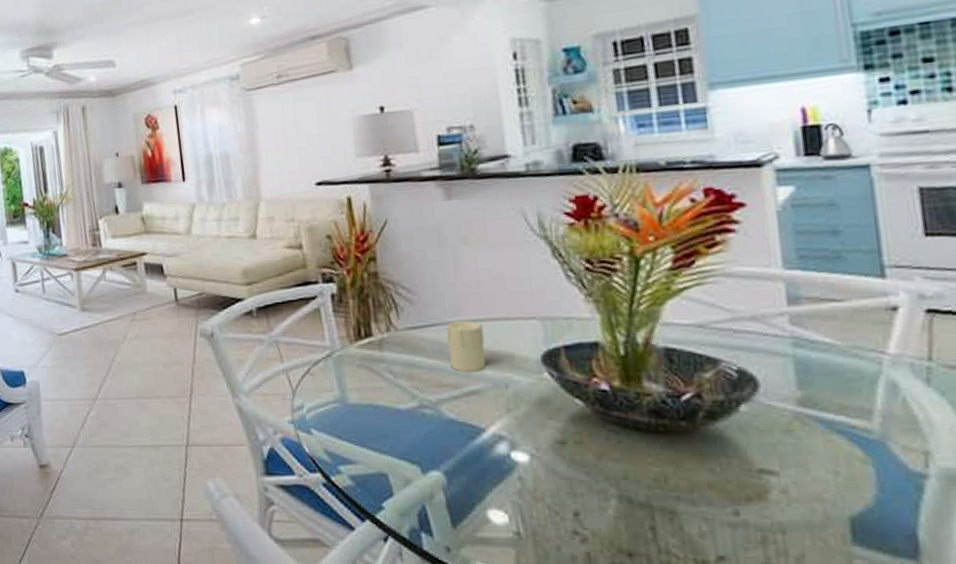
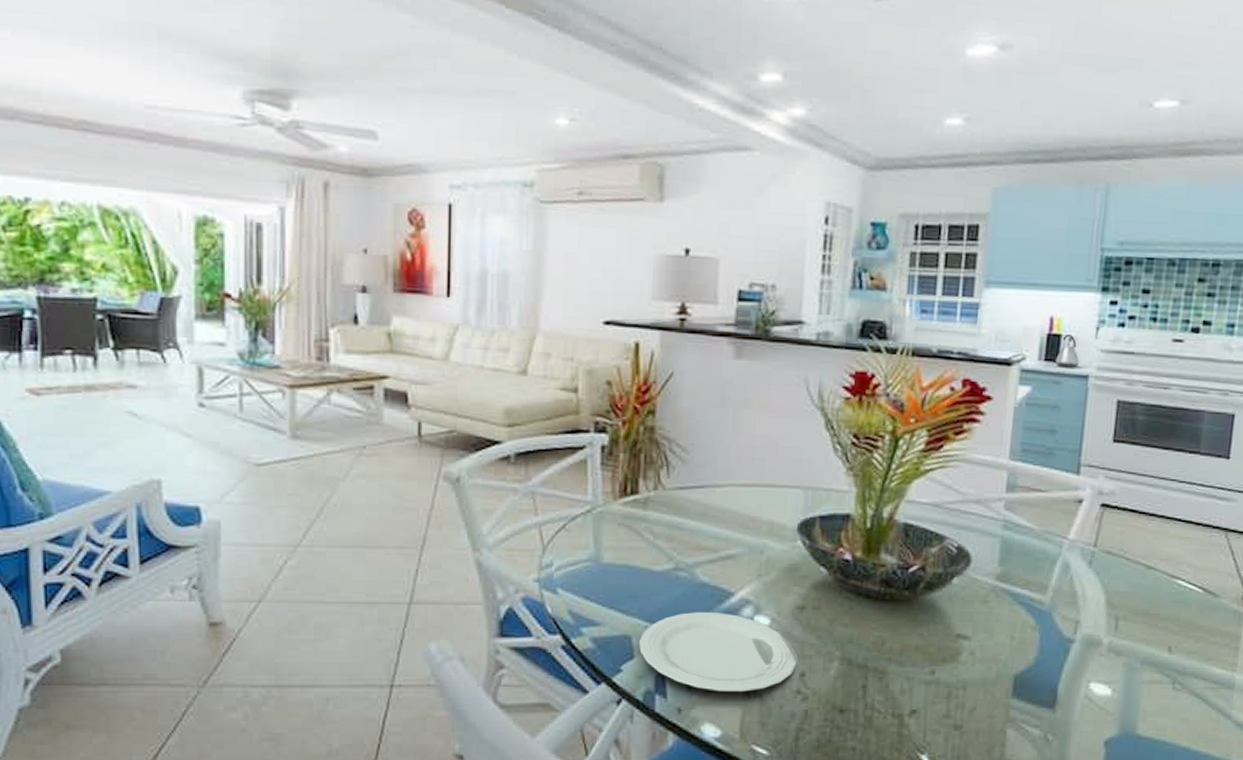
plate: none [396,449,568,533] -> present [639,612,798,693]
candle: present [446,321,486,373] -> none [712,484,749,538]

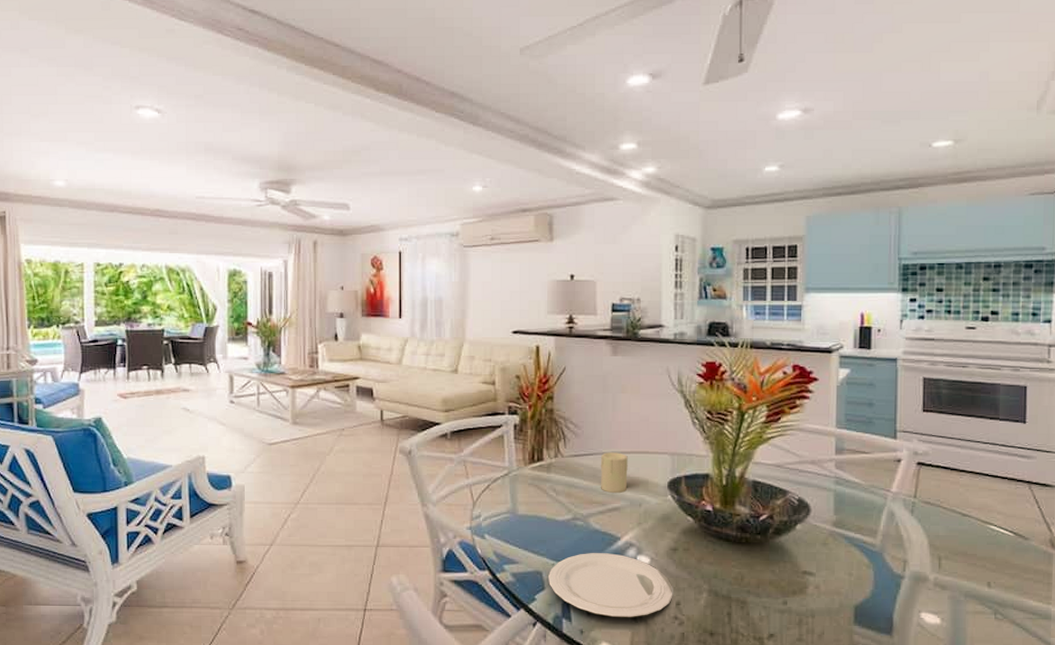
candle: none [712,484,749,538] -> present [600,452,628,494]
kettle: present [1055,333,1080,369] -> none [868,326,889,354]

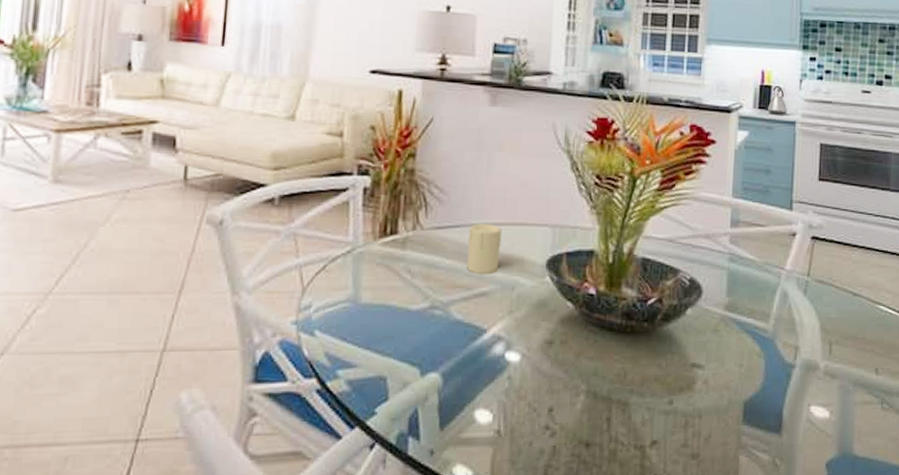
plate: present [548,553,673,618] -> none [394,350,546,432]
kettle: none [868,326,889,354] -> present [768,85,788,116]

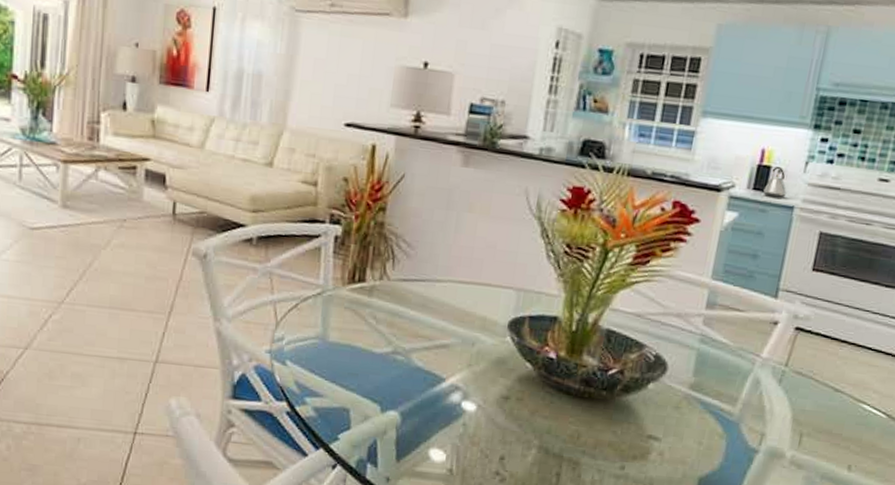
candle: present [467,224,502,275] -> none [430,280,466,329]

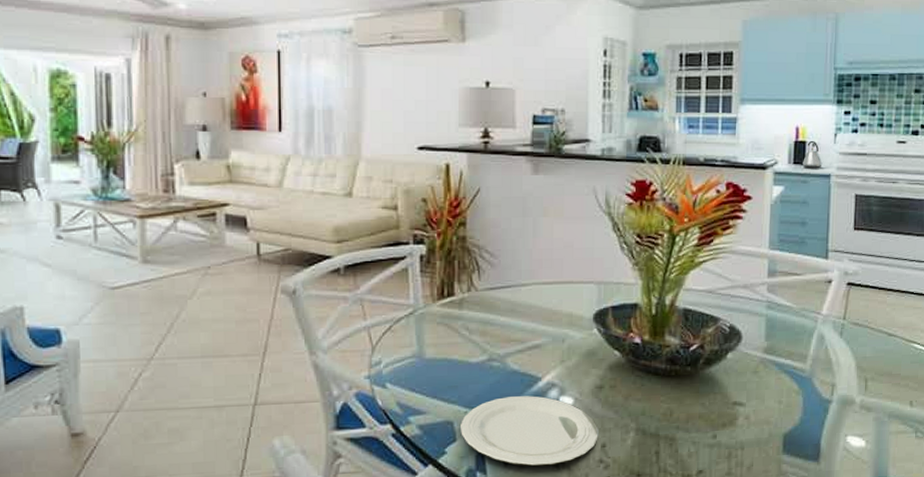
plate: none [355,392,499,470] -> present [461,395,599,467]

